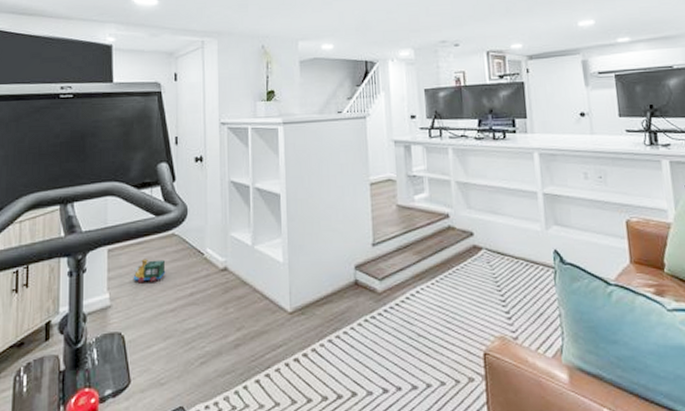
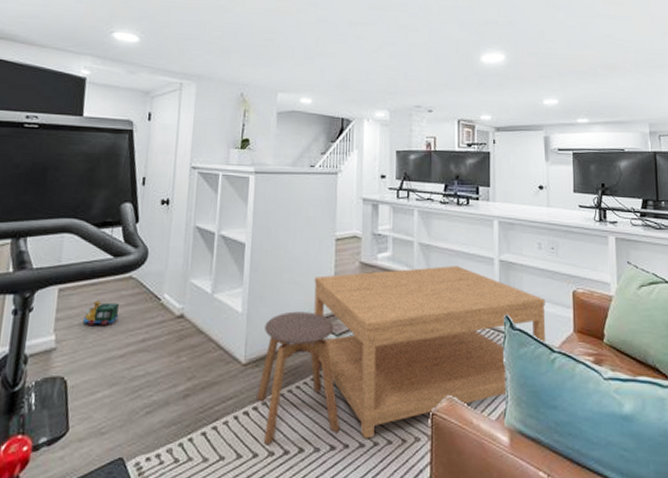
stool: none [305,258,391,391] -> present [256,311,340,446]
coffee table: none [351,202,599,380] -> present [314,266,545,438]

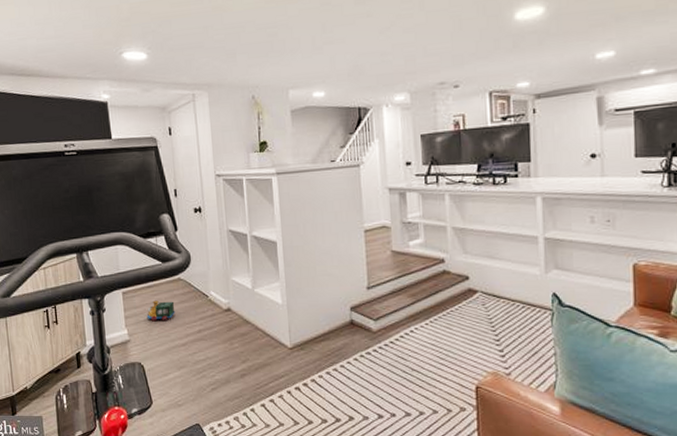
stool: present [256,311,340,446] -> none [305,300,386,415]
coffee table: present [314,266,545,438] -> none [346,247,600,409]

